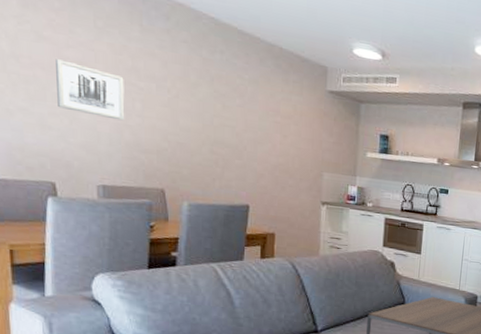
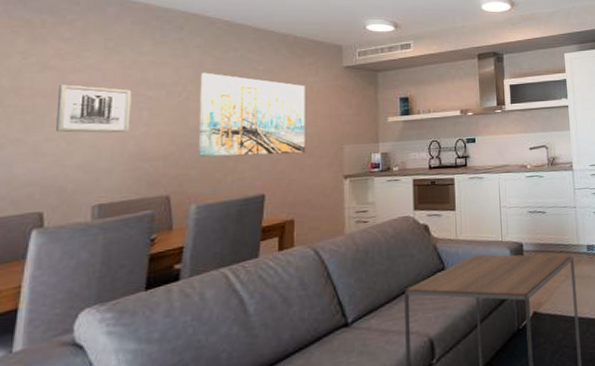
wall art: none [188,71,289,173] -> present [198,72,305,157]

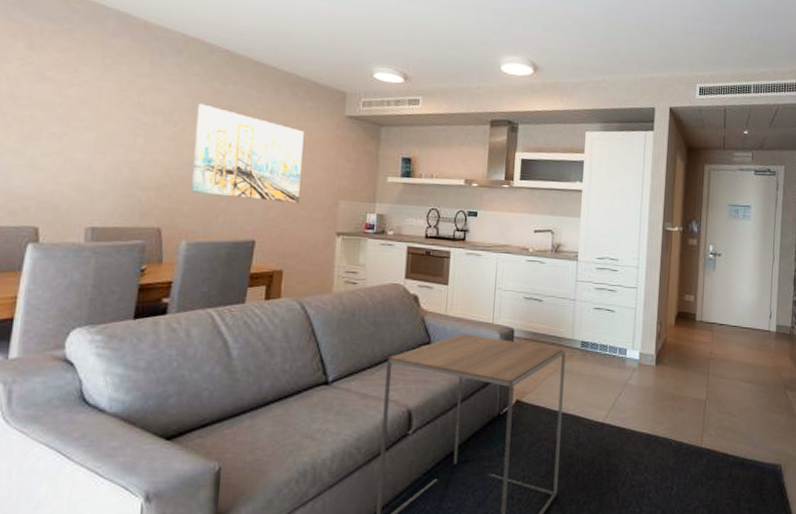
wall art: present [56,84,132,133] -> none [52,98,128,158]

